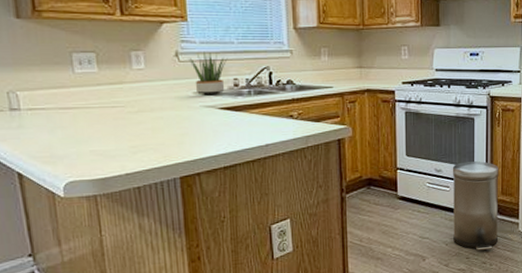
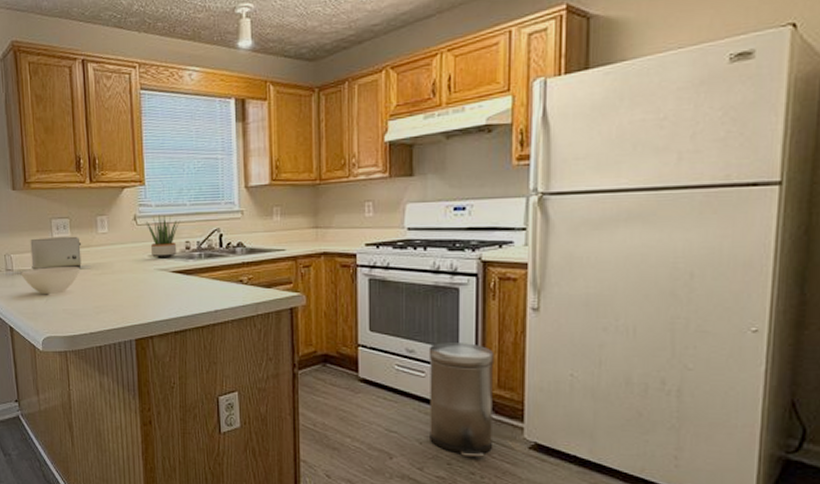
bowl: none [31,105,112,136] -> present [21,267,81,295]
toaster: none [42,72,113,109] -> present [29,236,82,270]

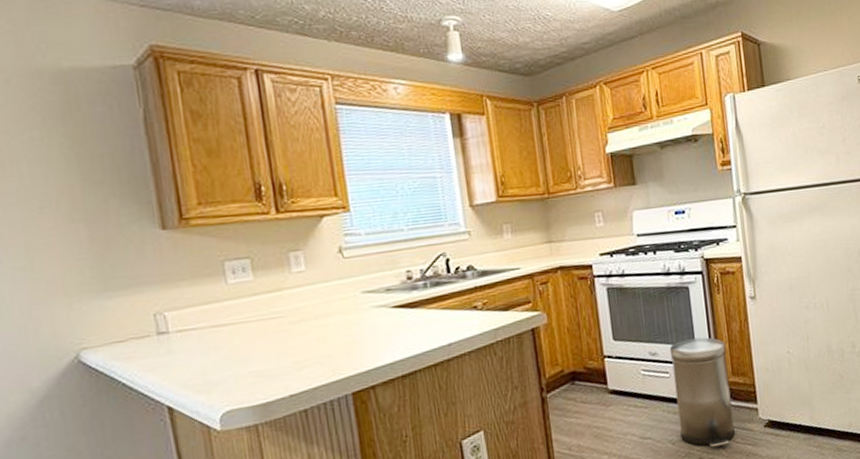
bowl: present [21,267,81,295] -> none [181,316,271,358]
toaster: present [29,236,82,270] -> none [191,279,272,329]
potted plant: present [144,214,180,259] -> none [352,243,398,294]

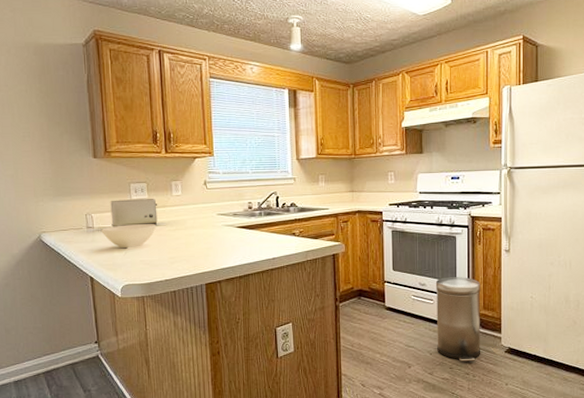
bowl: none [181,316,271,358] -> present [101,224,157,249]
toaster: none [191,279,272,329] -> present [109,198,158,227]

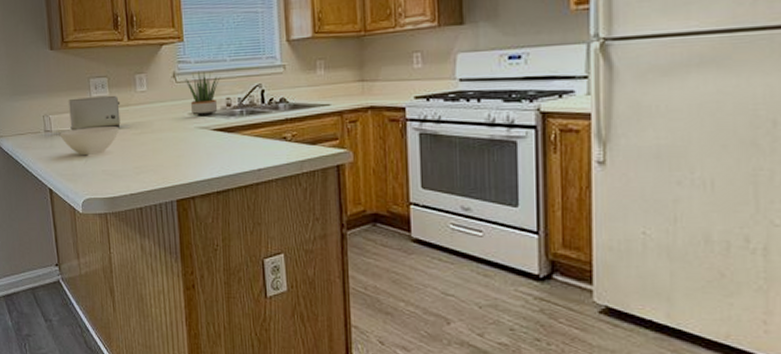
potted plant: none [213,180,244,217] -> present [183,71,221,117]
pedal bin: present [435,277,481,361] -> none [486,200,558,322]

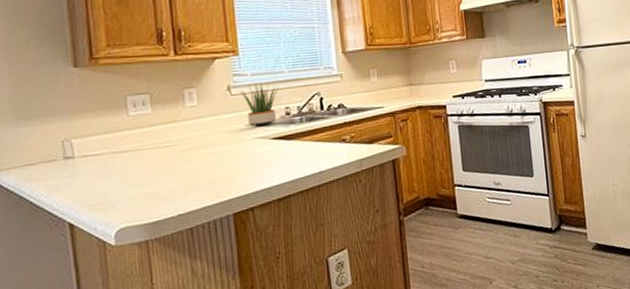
bowl: present [60,126,120,156] -> none [85,145,165,181]
toaster: present [67,95,121,131] -> none [96,112,166,154]

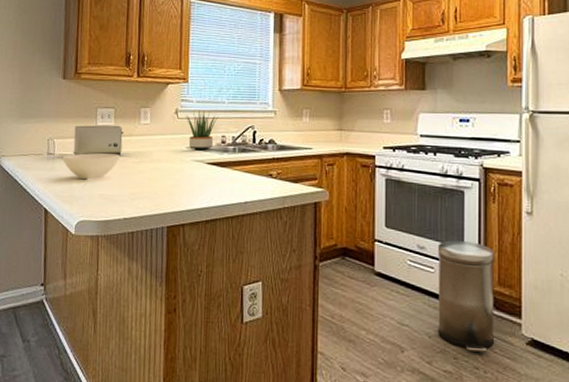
bowl: none [85,145,165,181] -> present [62,153,120,180]
toaster: none [96,112,166,154] -> present [73,125,124,156]
pedal bin: none [511,170,567,267] -> present [437,240,495,352]

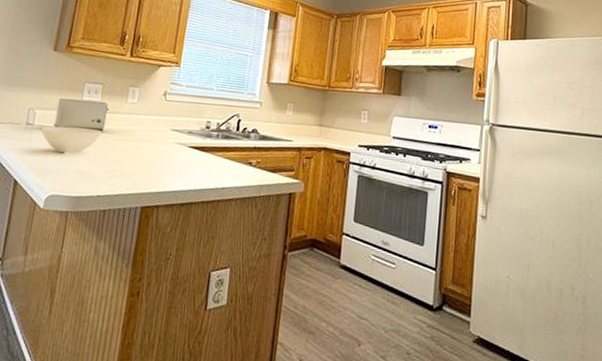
potted plant: present [184,109,218,151] -> none [172,94,206,135]
pedal bin: present [437,240,495,352] -> none [394,238,451,348]

